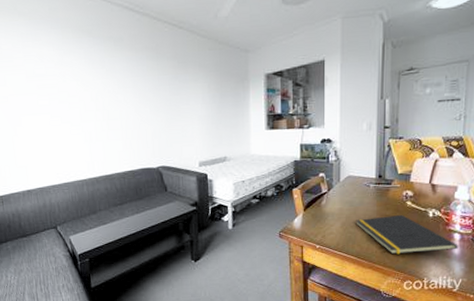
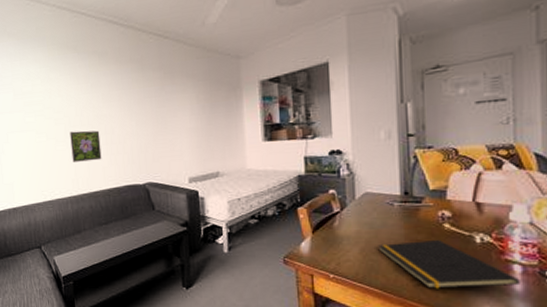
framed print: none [85,115,117,146] -> present [70,130,102,162]

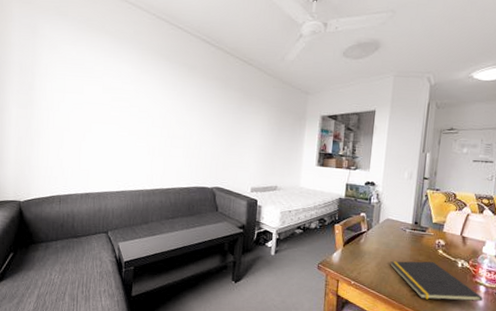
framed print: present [70,130,102,162] -> none [150,131,179,161]

